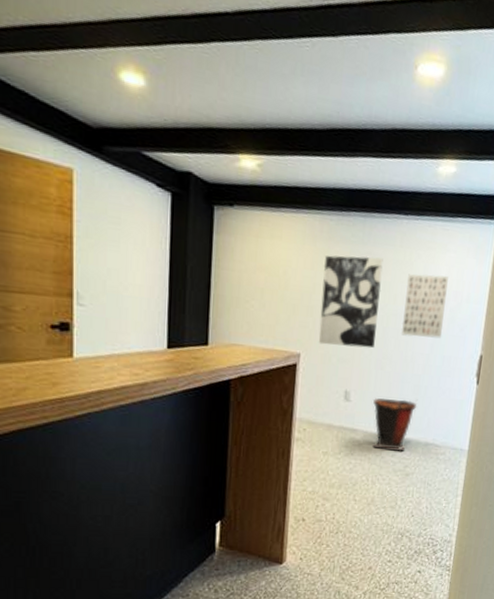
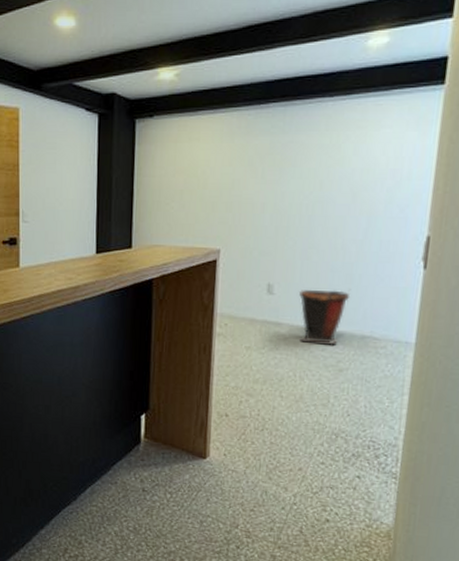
wall art: present [318,255,383,349] -> none [238,145,307,239]
wall art: present [401,274,448,339] -> none [329,155,384,223]

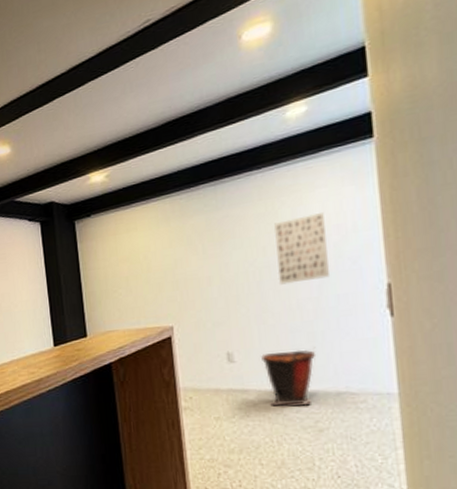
wall art: none [329,155,384,223] -> present [274,213,329,285]

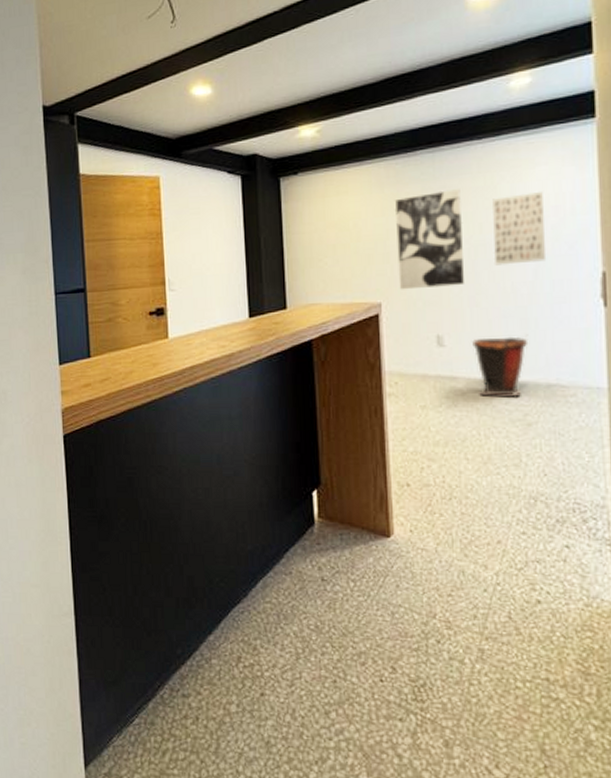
wall art: none [181,217,250,314] -> present [395,189,464,290]

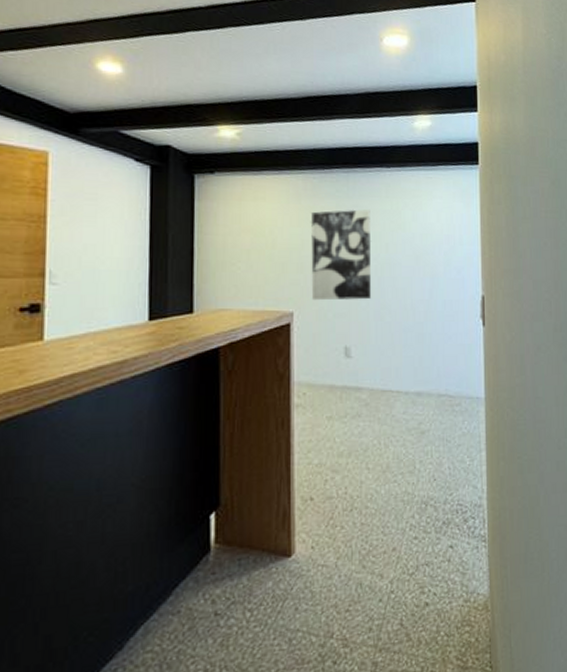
trash can: present [472,334,529,396] -> none [376,348,424,406]
wall art: present [493,192,545,266] -> none [396,221,439,284]

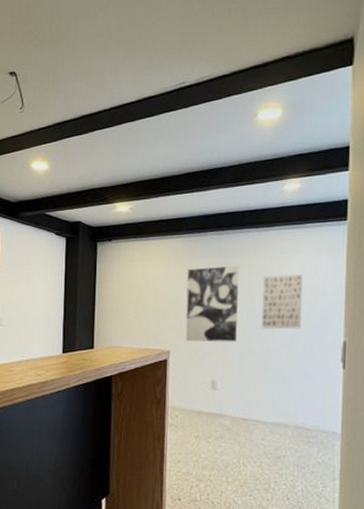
wall art: none [396,221,439,284] -> present [260,274,303,329]

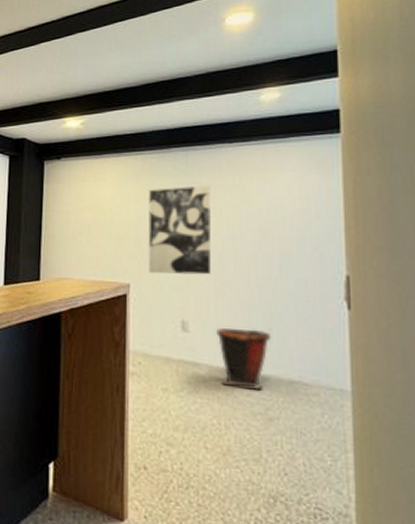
trash can: none [239,386,283,434] -> present [216,328,272,389]
wall art: present [260,274,303,329] -> none [239,195,290,260]

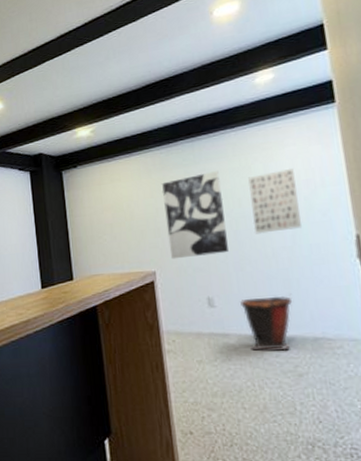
wall art: none [239,195,290,260] -> present [248,169,301,234]

